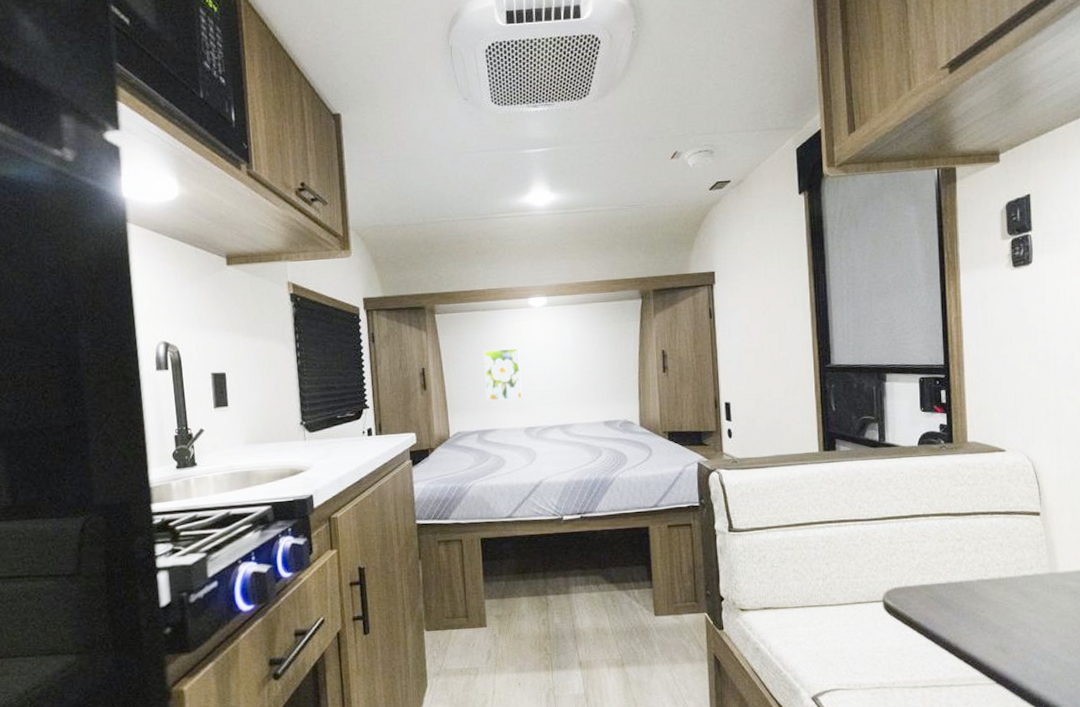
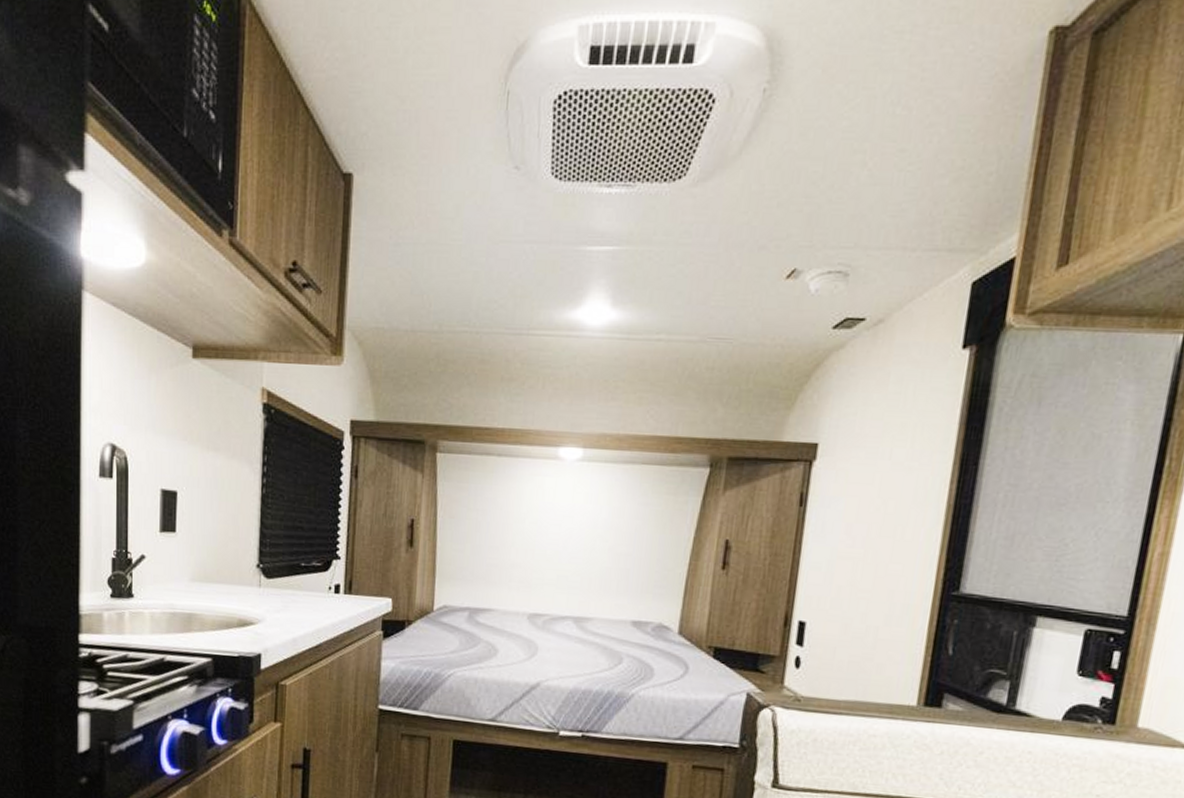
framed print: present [483,348,522,401] -> none [486,507,537,575]

